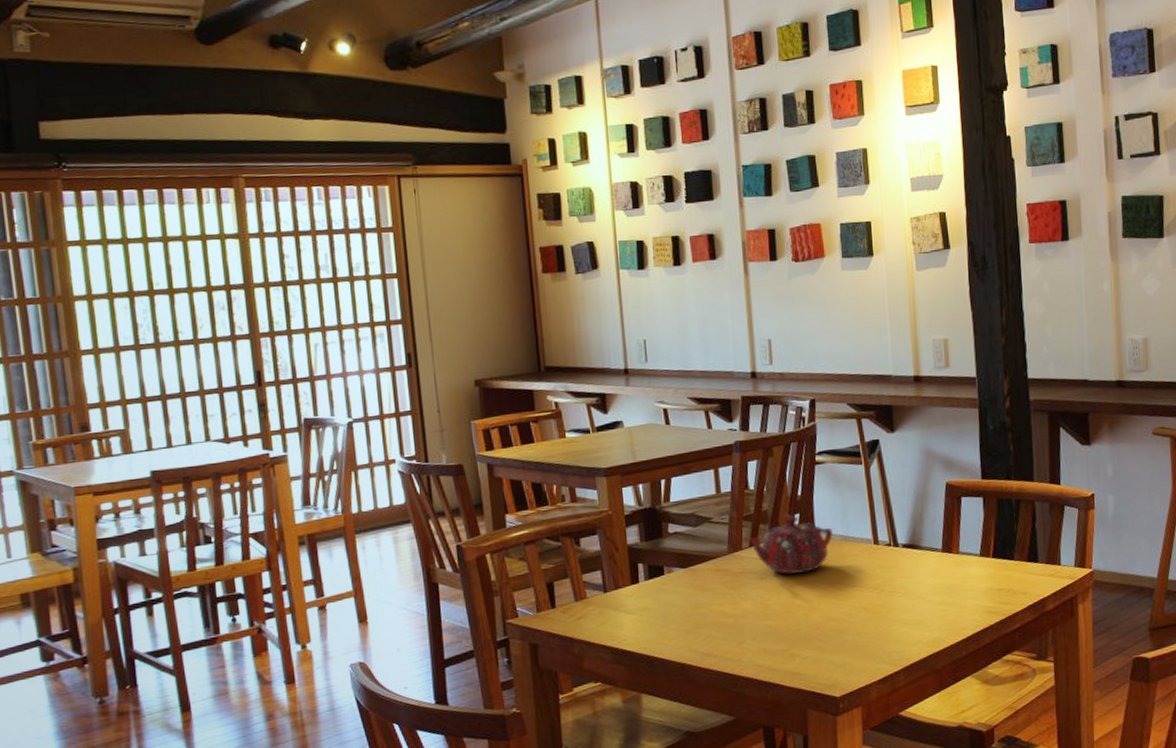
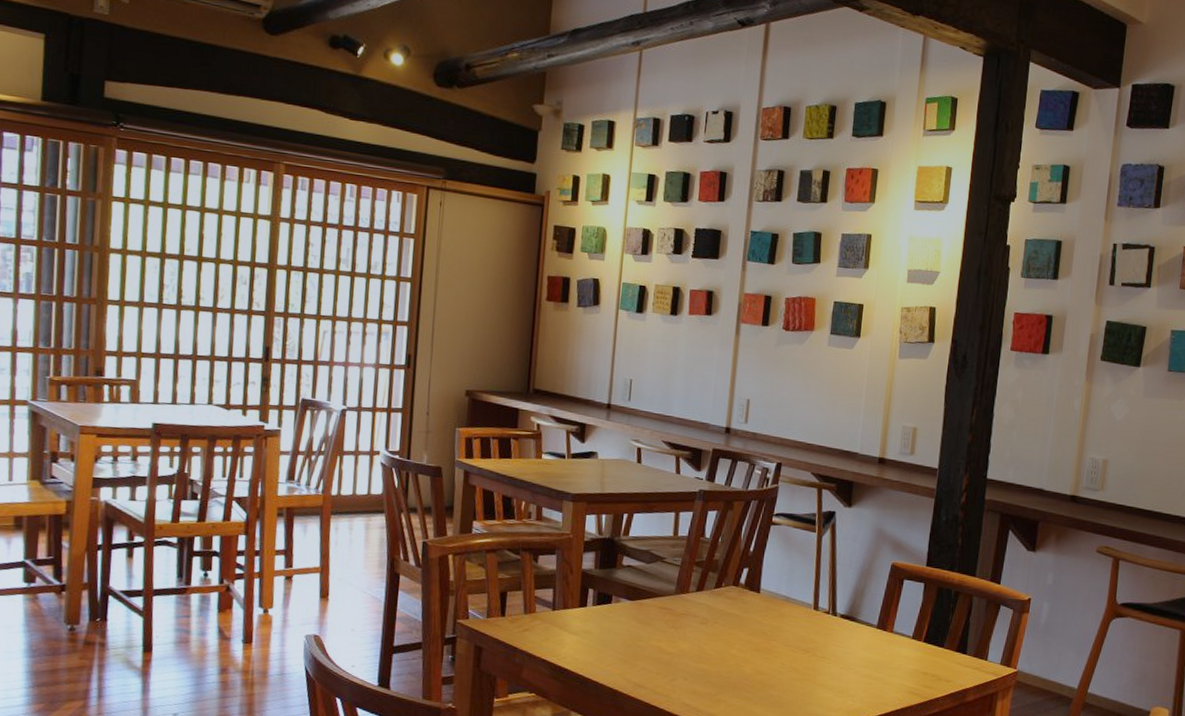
teapot: present [747,514,833,574] -> none [695,567,777,625]

